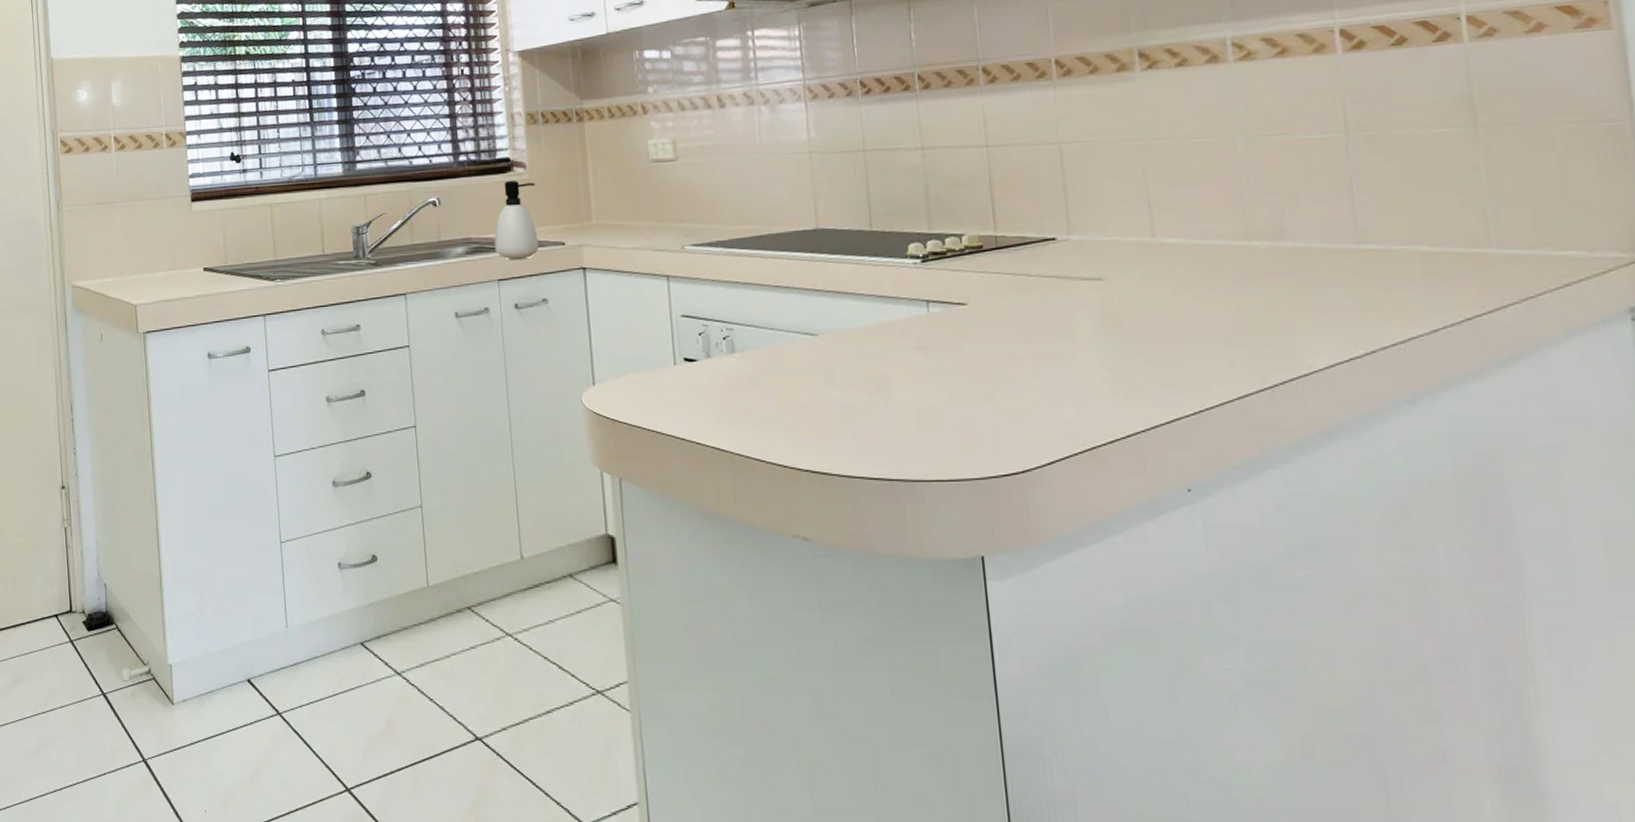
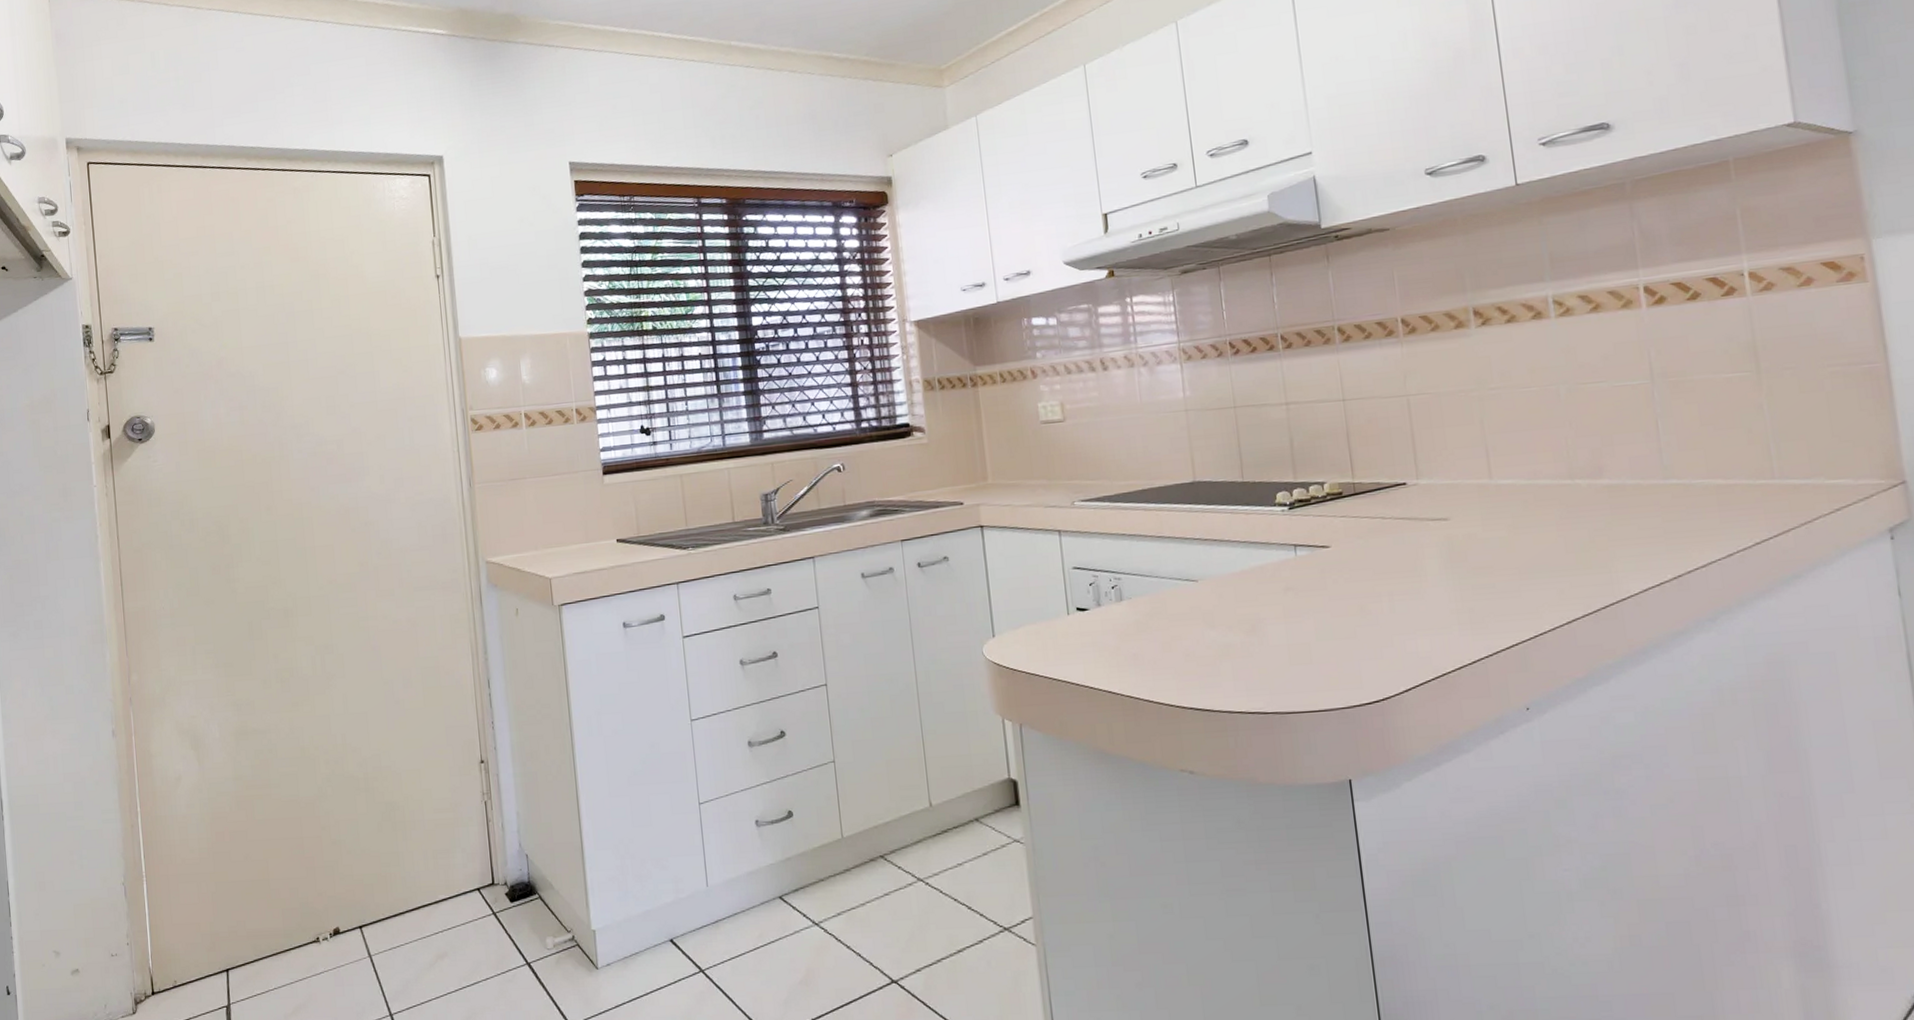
soap dispenser: present [494,180,539,260] -> none [896,444,939,521]

